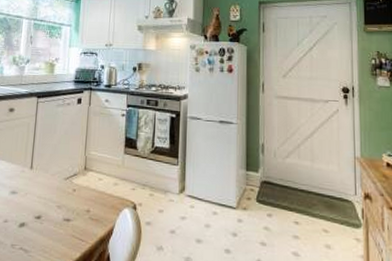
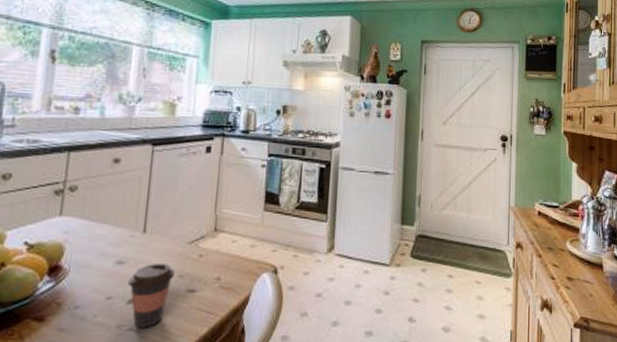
coffee cup: none [19,195,54,249] -> present [127,264,175,328]

